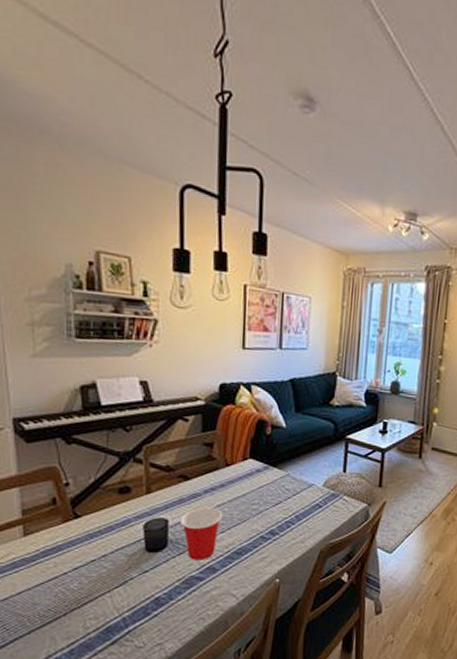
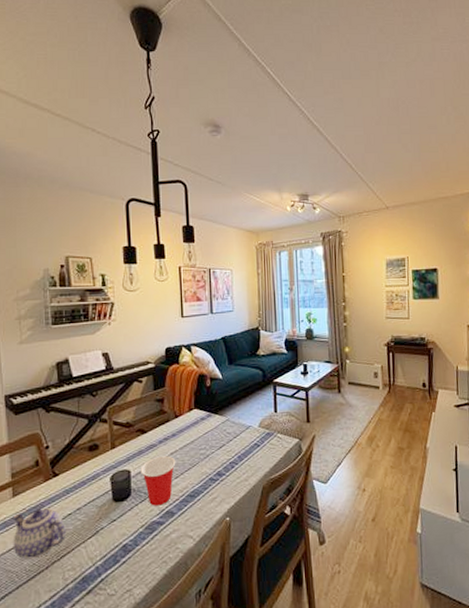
teapot: none [24,552,88,604] -> present [13,508,66,560]

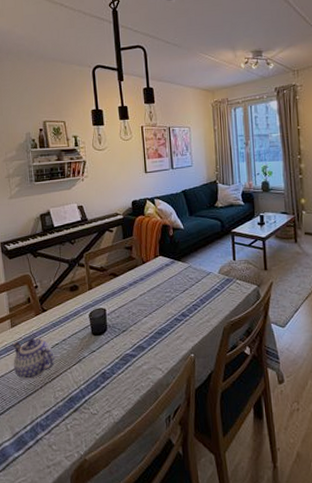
cup: present [140,456,176,506] -> none [114,297,145,341]

